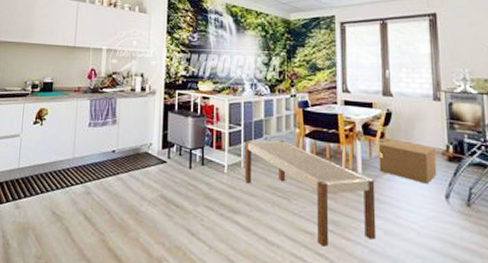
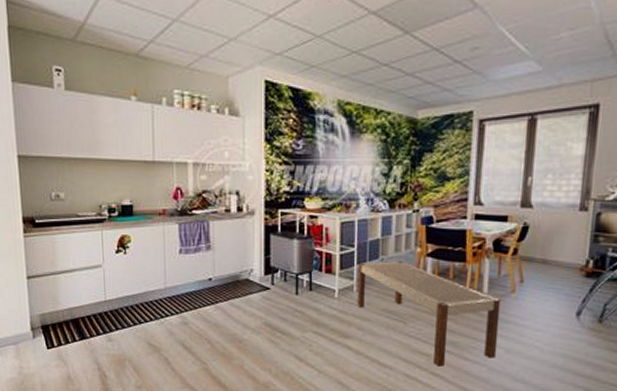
cardboard box: present [378,140,437,184] -> none [507,256,574,302]

